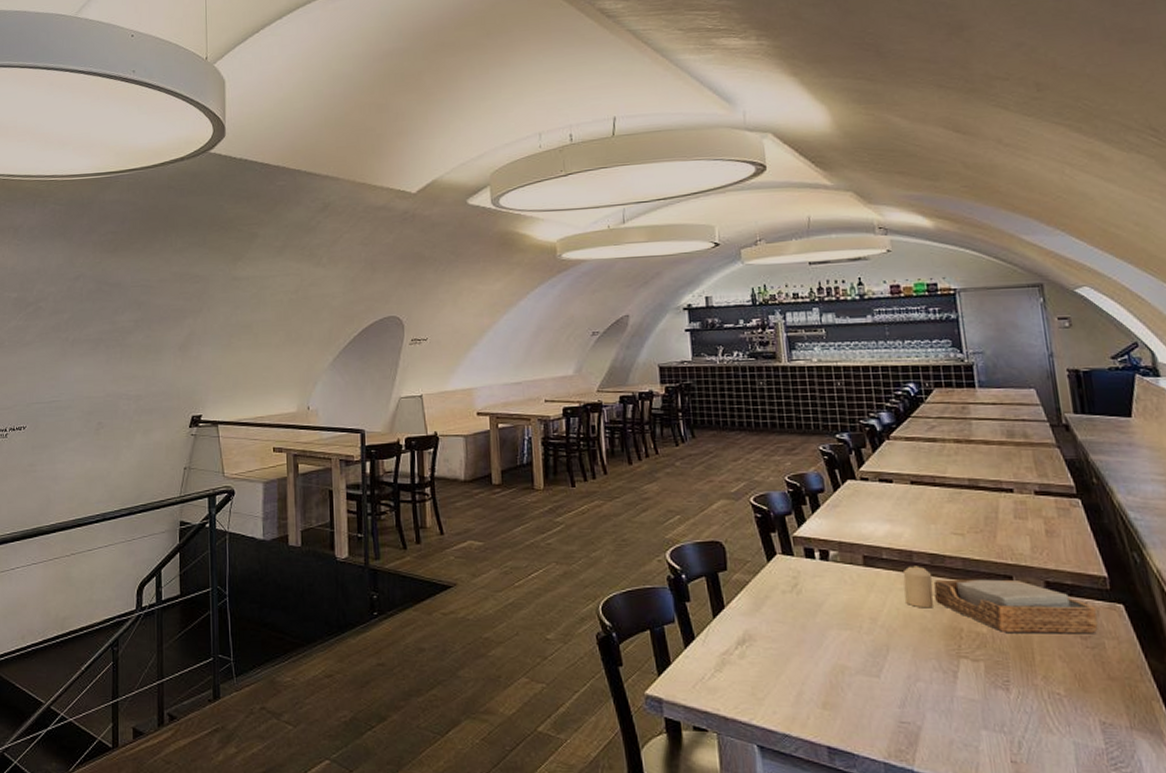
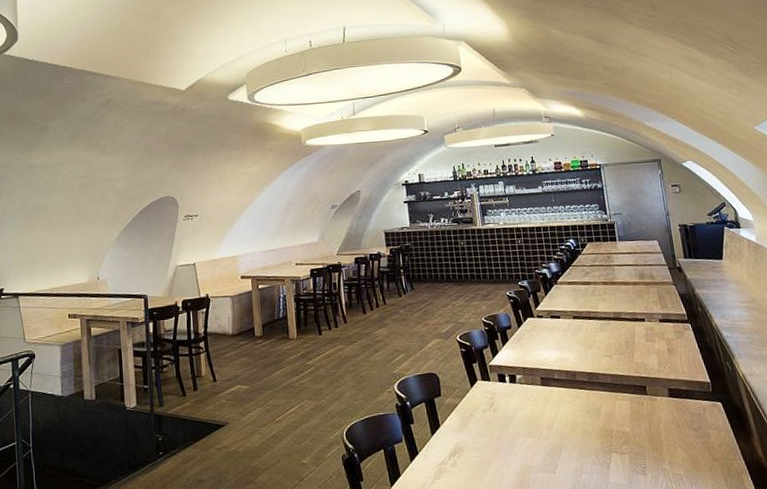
candle: present [902,566,934,608] -> none [569,383,592,416]
napkin holder: present [933,579,1098,634] -> none [591,389,705,430]

